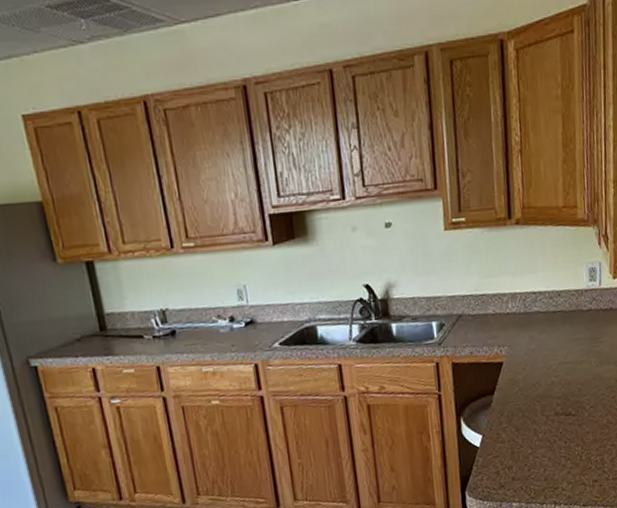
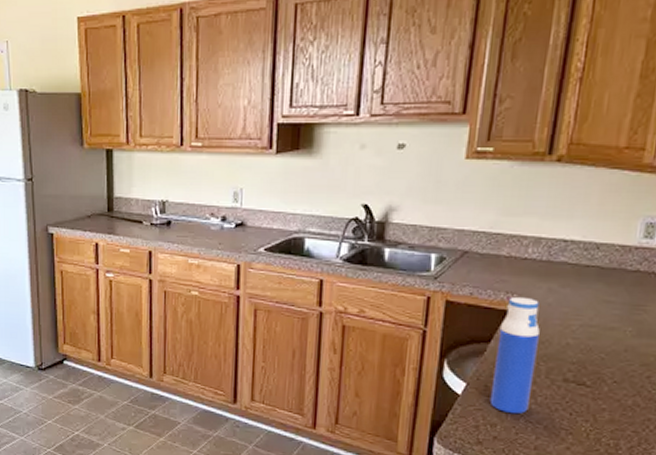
water bottle: none [499,347,534,454] -> present [489,296,540,415]

